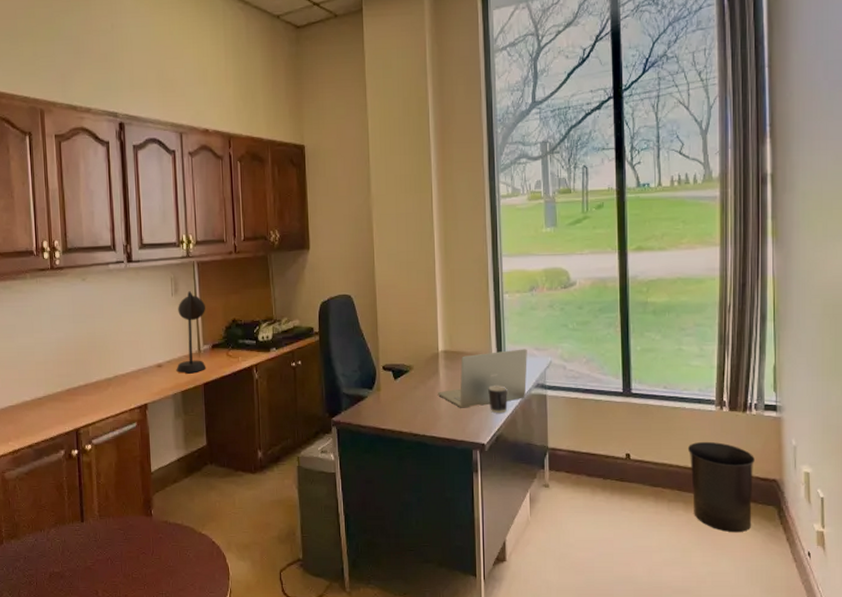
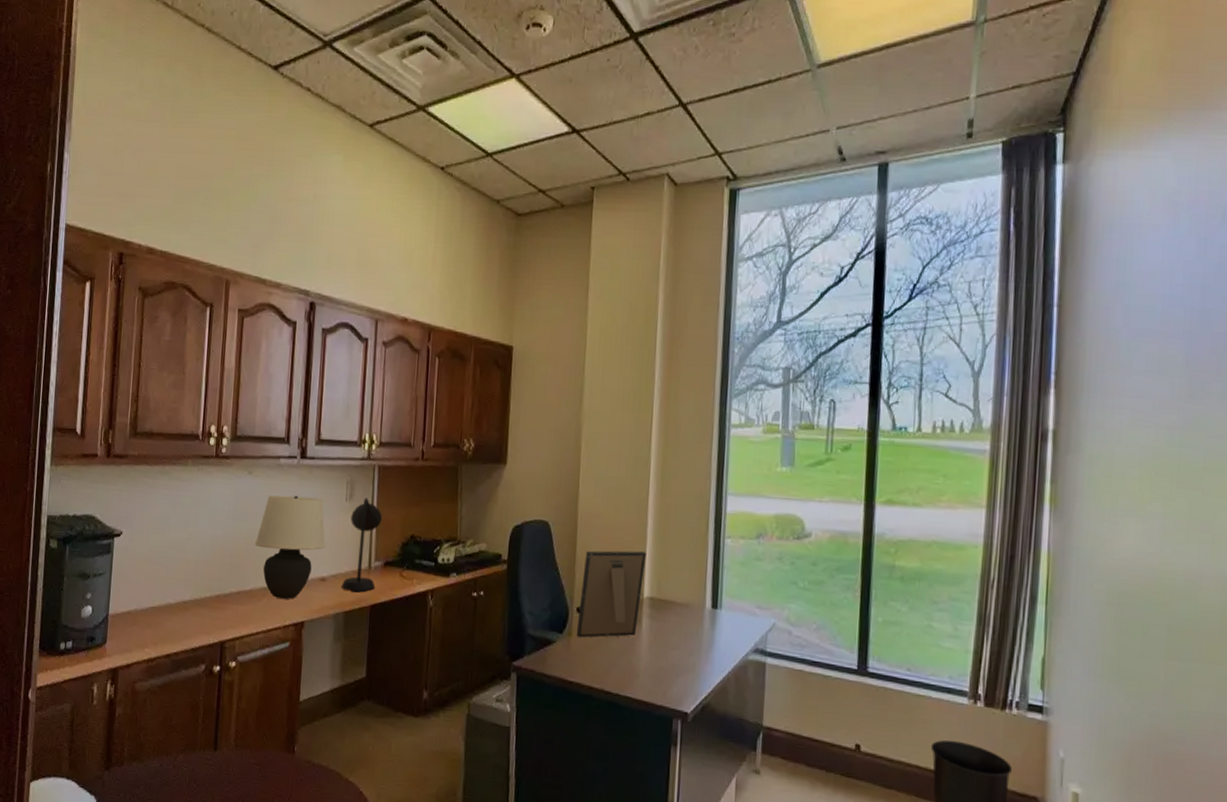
table lamp: none [95,295,159,386] -> present [254,495,326,599]
picture frame: none [384,311,438,392] -> present [576,550,646,638]
laptop: present [437,349,527,408] -> none [637,605,748,668]
mug: present [488,386,508,413] -> none [697,645,720,678]

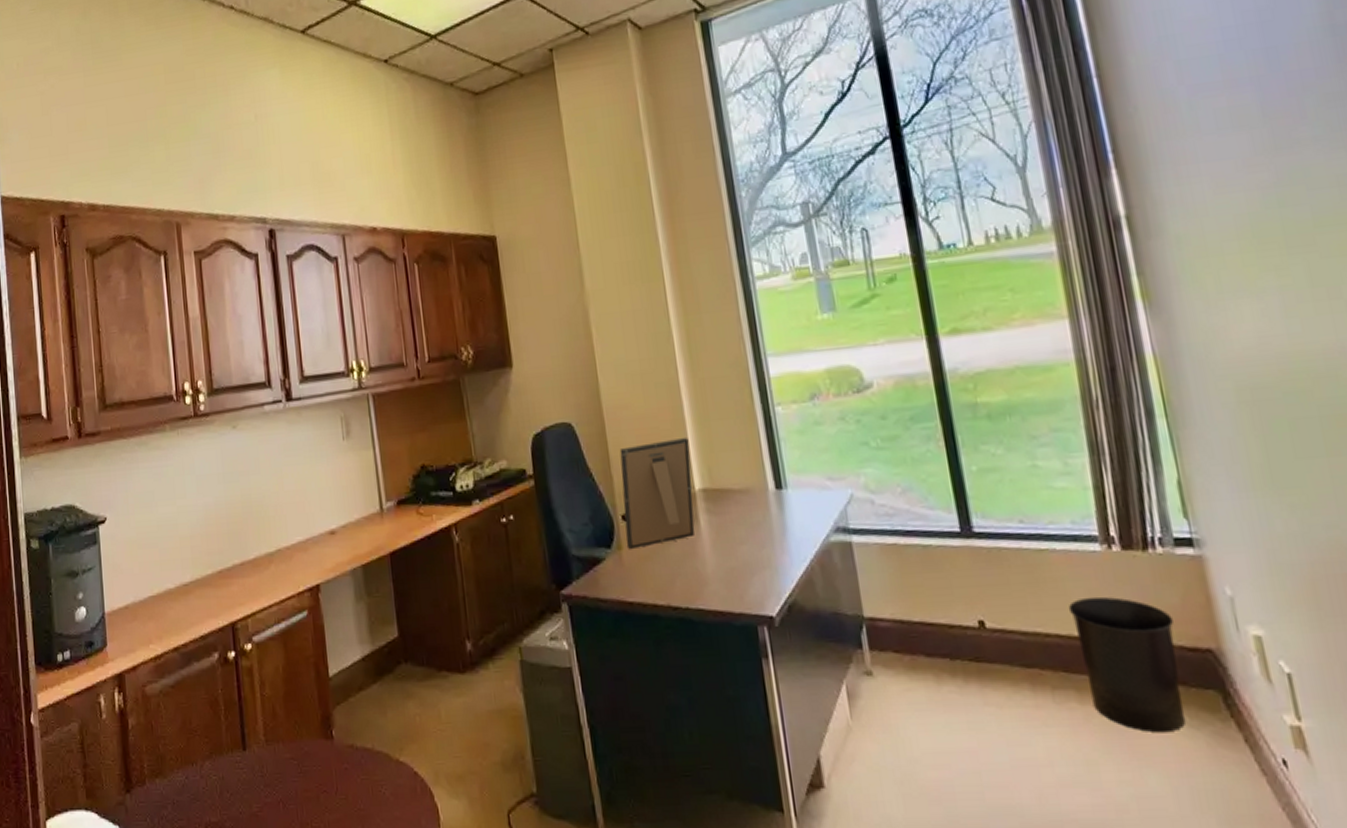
table lamp: present [254,495,326,599] -> none [251,441,330,563]
desk lamp: present [341,498,382,593] -> none [351,432,392,542]

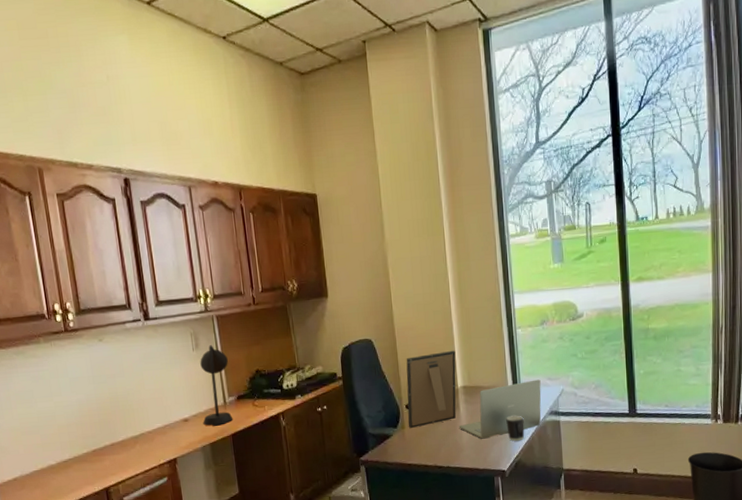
desk lamp: none [351,432,392,542] -> present [200,345,233,426]
laptop: none [699,479,823,568] -> present [458,379,541,439]
mug: none [769,532,799,571] -> present [506,415,525,441]

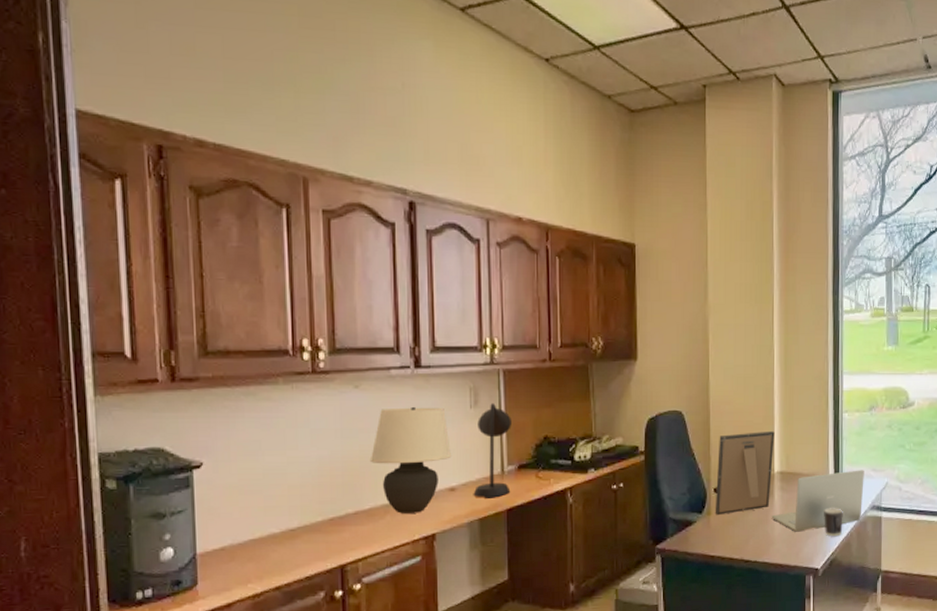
table lamp: none [117,352,183,443] -> present [369,407,452,514]

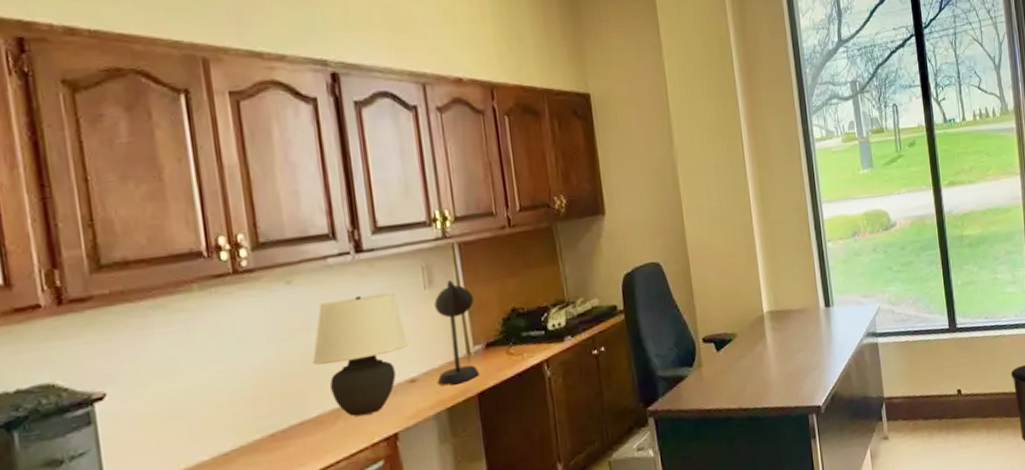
picture frame: present [715,430,775,516] -> none [701,269,763,367]
laptop: present [771,470,864,532] -> none [765,297,858,372]
mug: present [824,508,843,536] -> none [819,340,841,370]

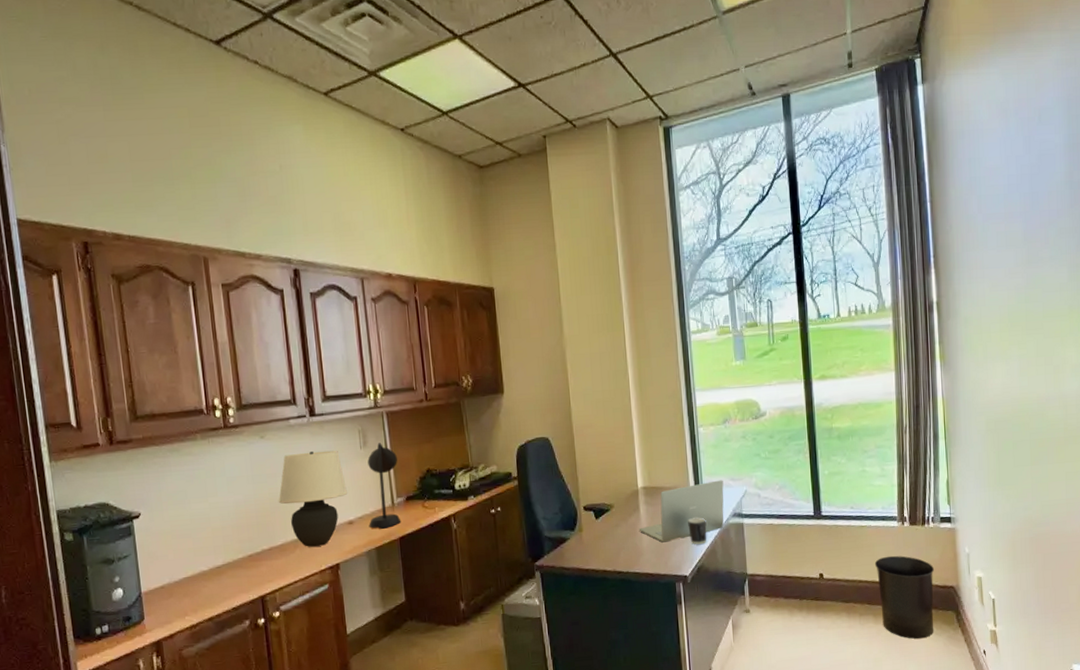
laptop: none [765,297,858,372] -> present [638,480,724,543]
mug: none [819,340,841,370] -> present [688,517,707,544]

